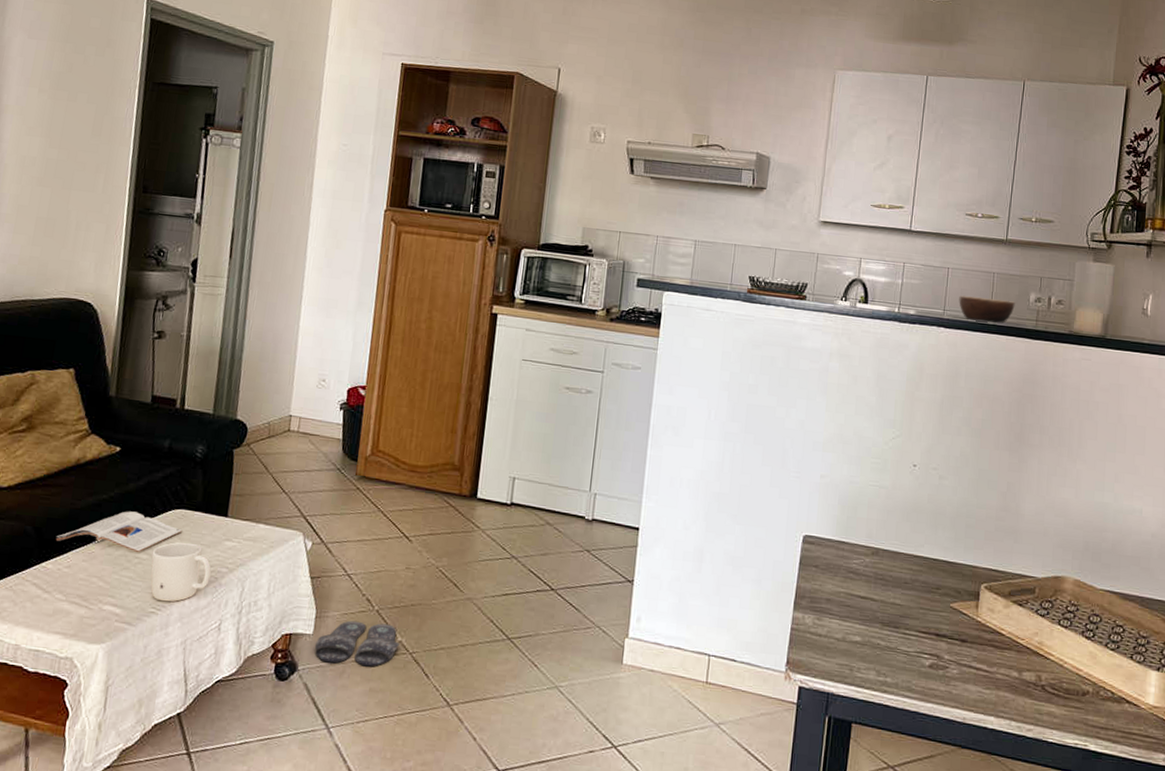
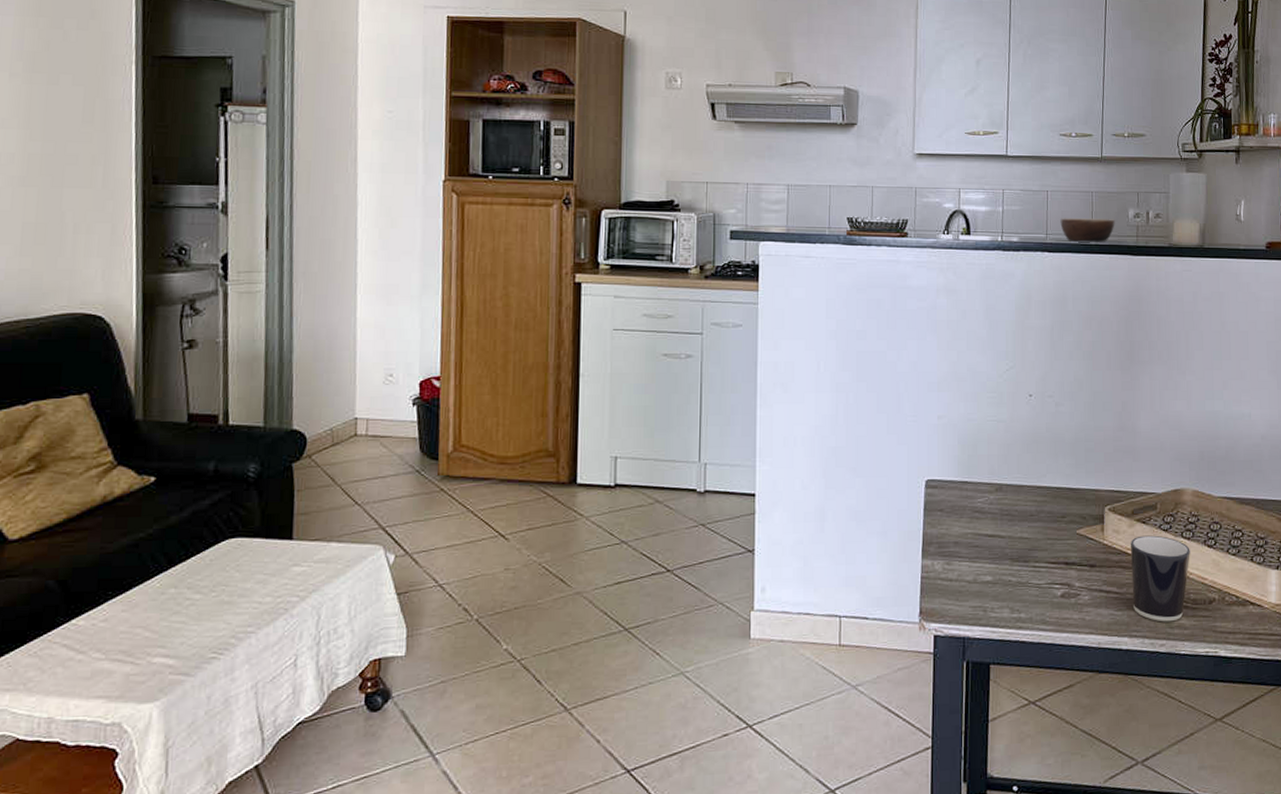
magazine: present [56,511,183,553] -> none [87,547,241,594]
mug: present [150,541,211,602] -> none [205,573,279,644]
slippers: present [315,620,400,667] -> none [410,632,505,685]
mug: none [1002,617,1067,708] -> present [1130,535,1190,622]

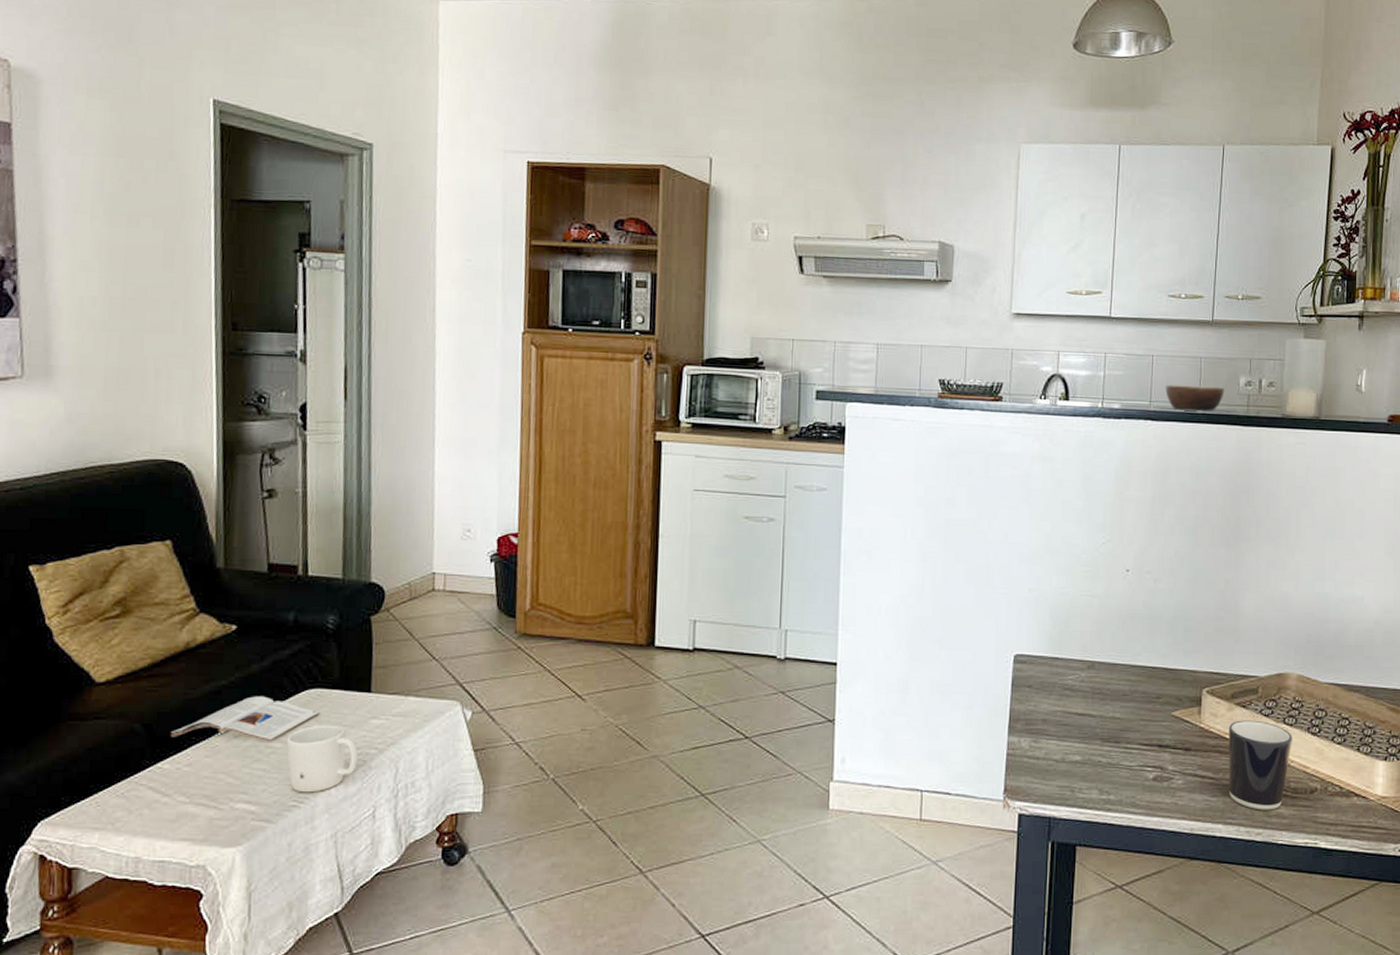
magazine: none [87,547,241,594] -> present [171,696,320,742]
mug: none [205,573,279,644] -> present [286,725,358,793]

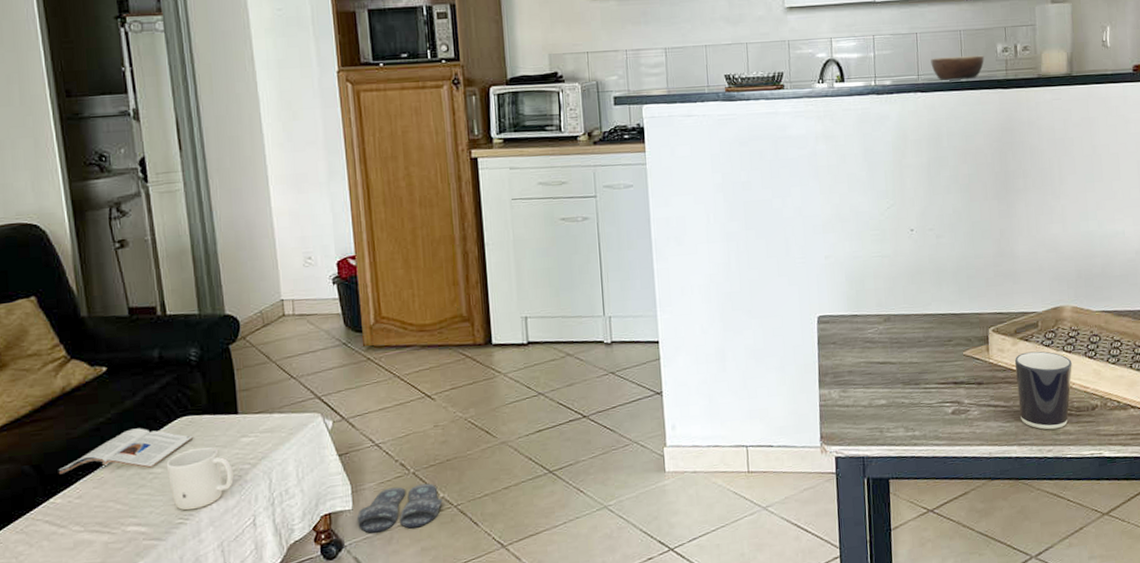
slippers: none [486,792,581,841] -> present [357,483,443,534]

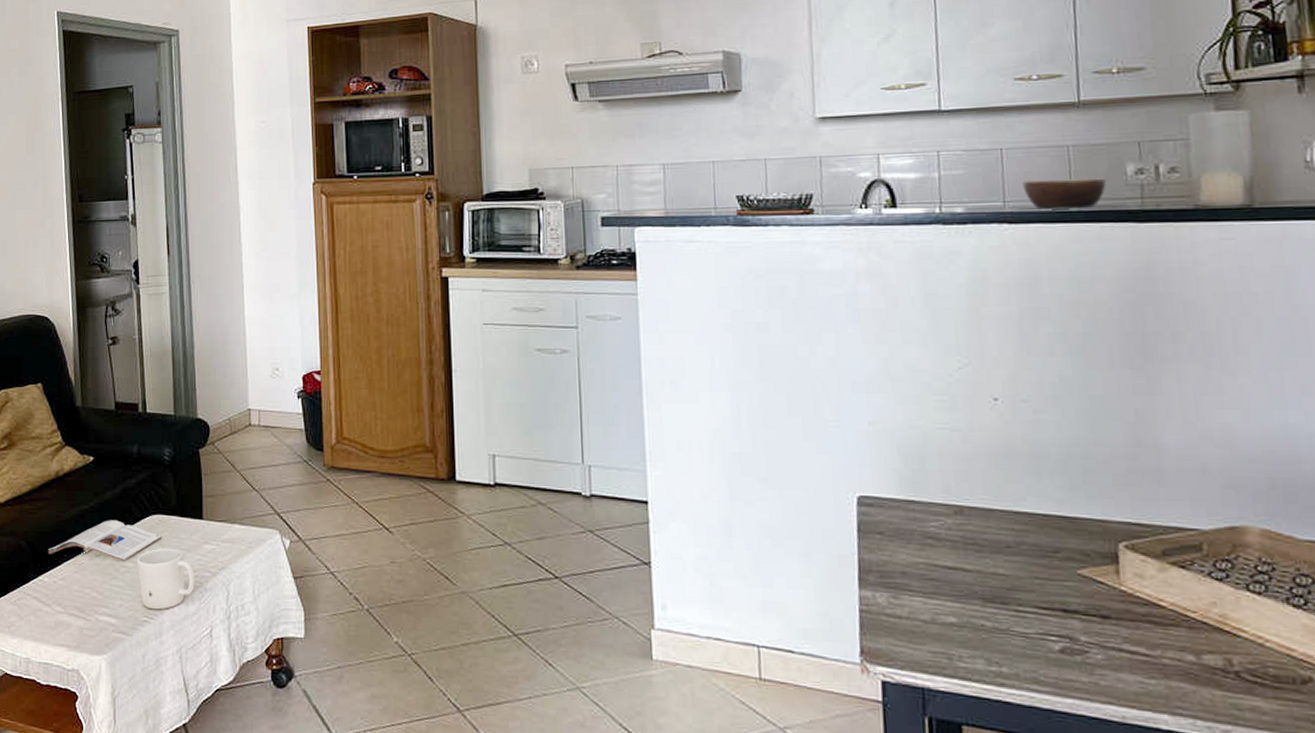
slippers: present [357,483,443,534] -> none [309,621,396,671]
mug: present [1014,351,1072,430] -> none [1162,584,1264,702]

